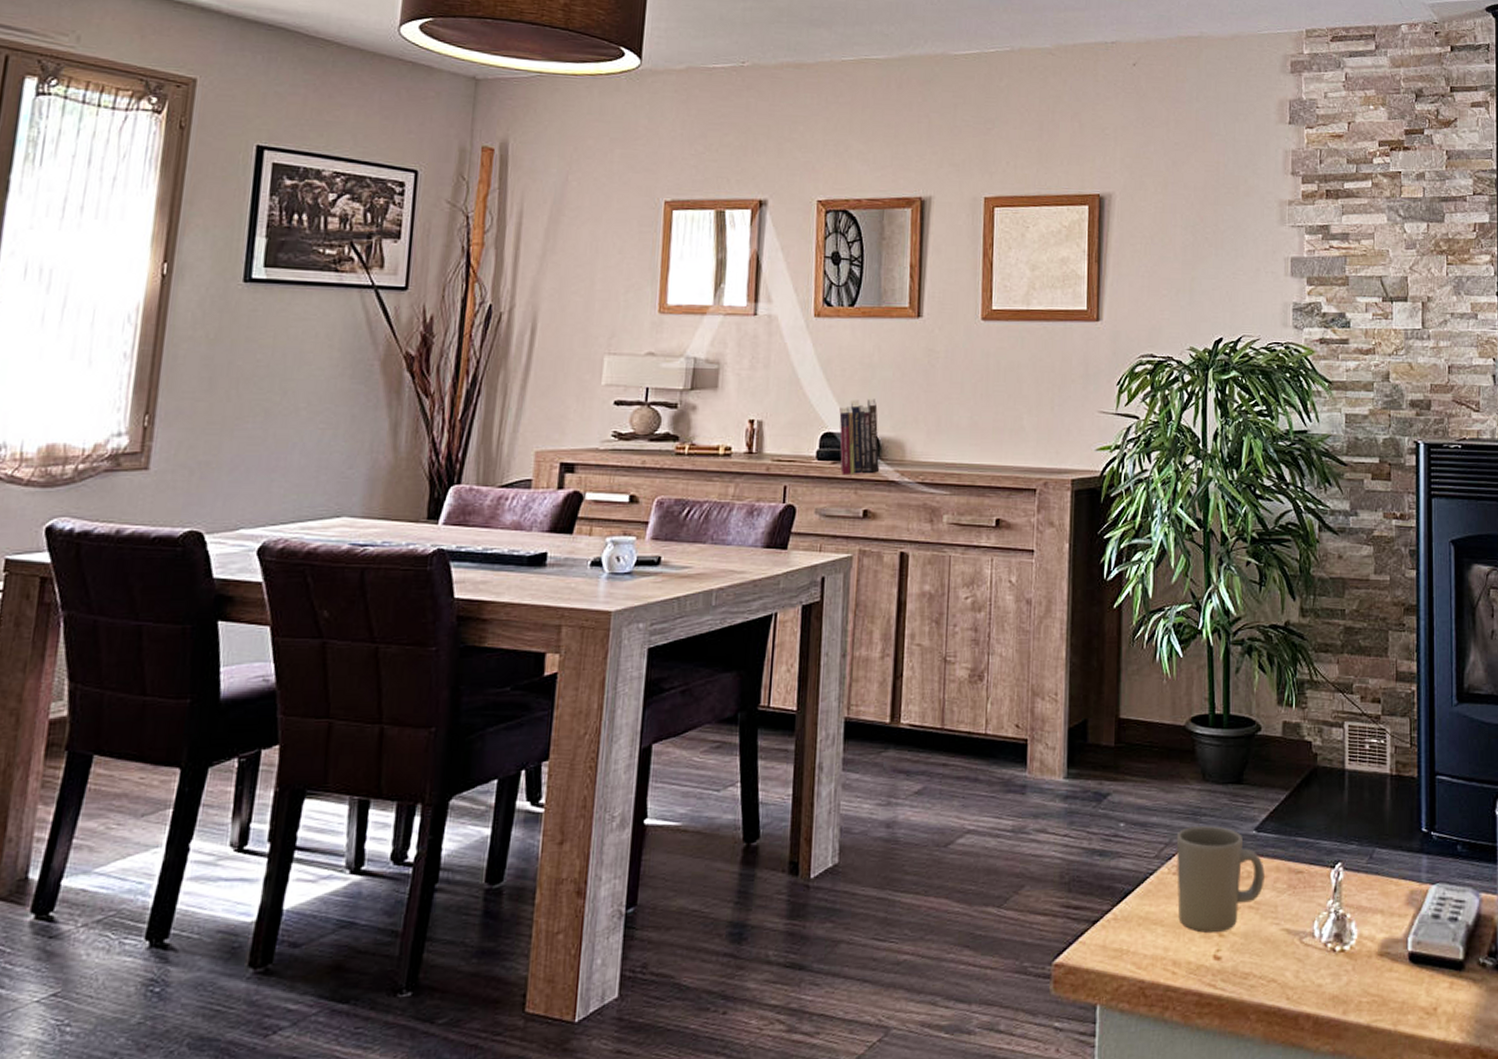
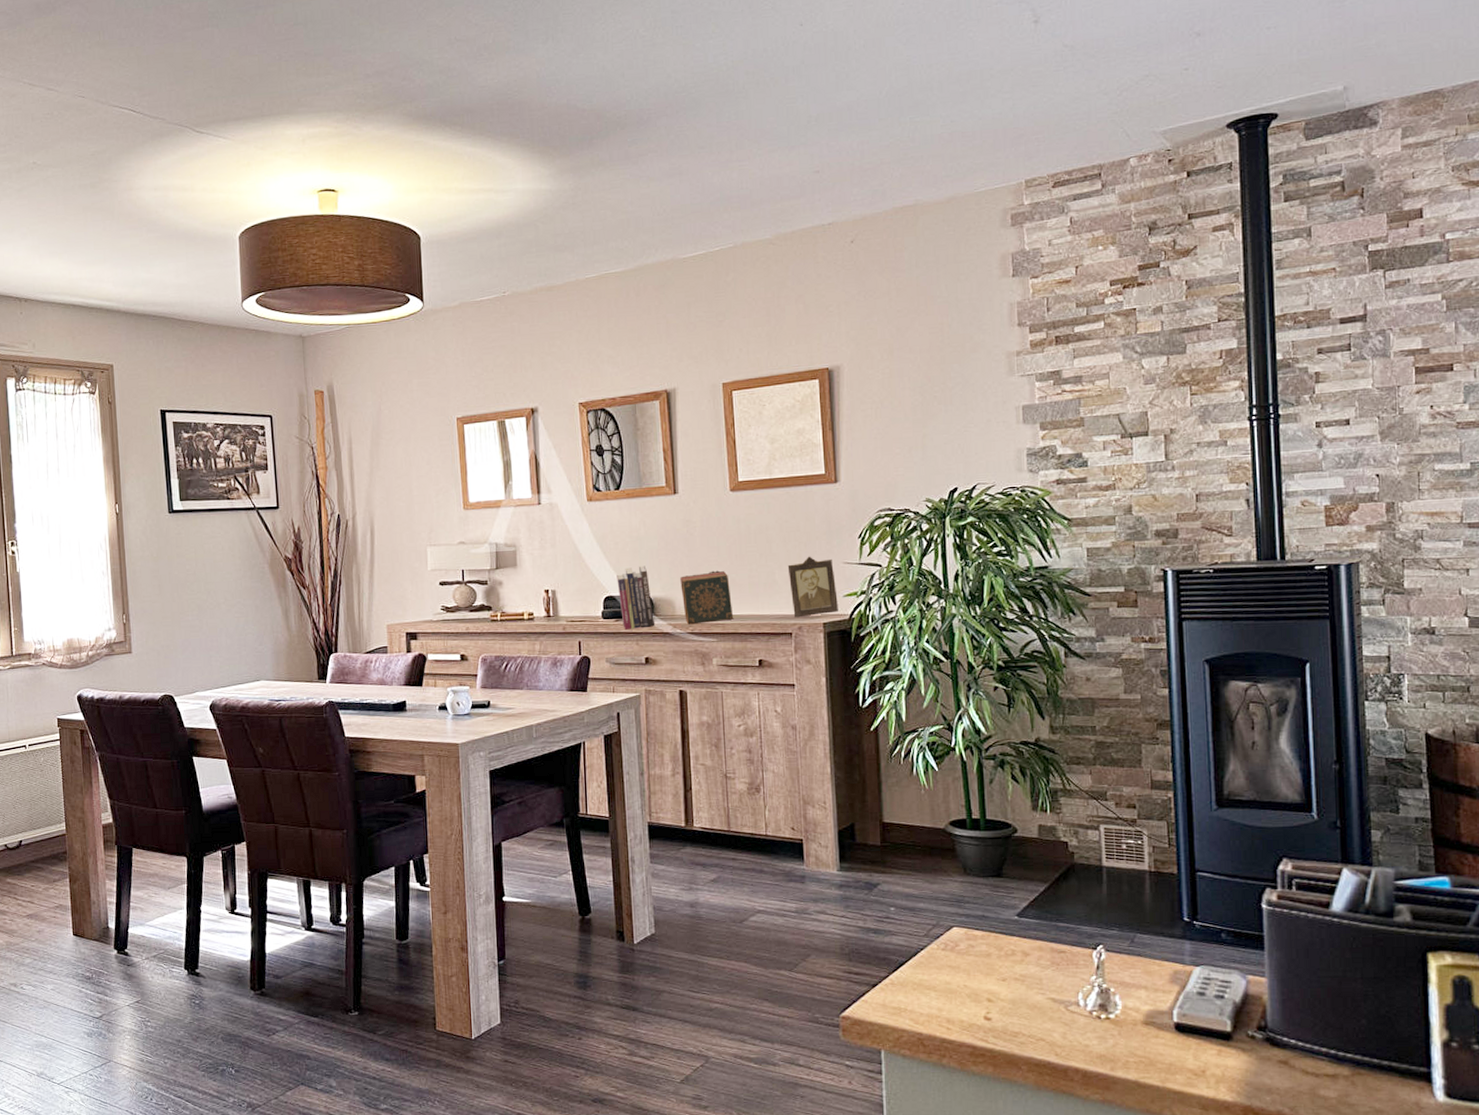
decorative box: none [914,410,972,473] -> present [680,570,734,625]
photo frame: none [1037,401,1090,472] -> present [787,556,838,618]
mug: present [1176,826,1265,932] -> none [943,911,1028,998]

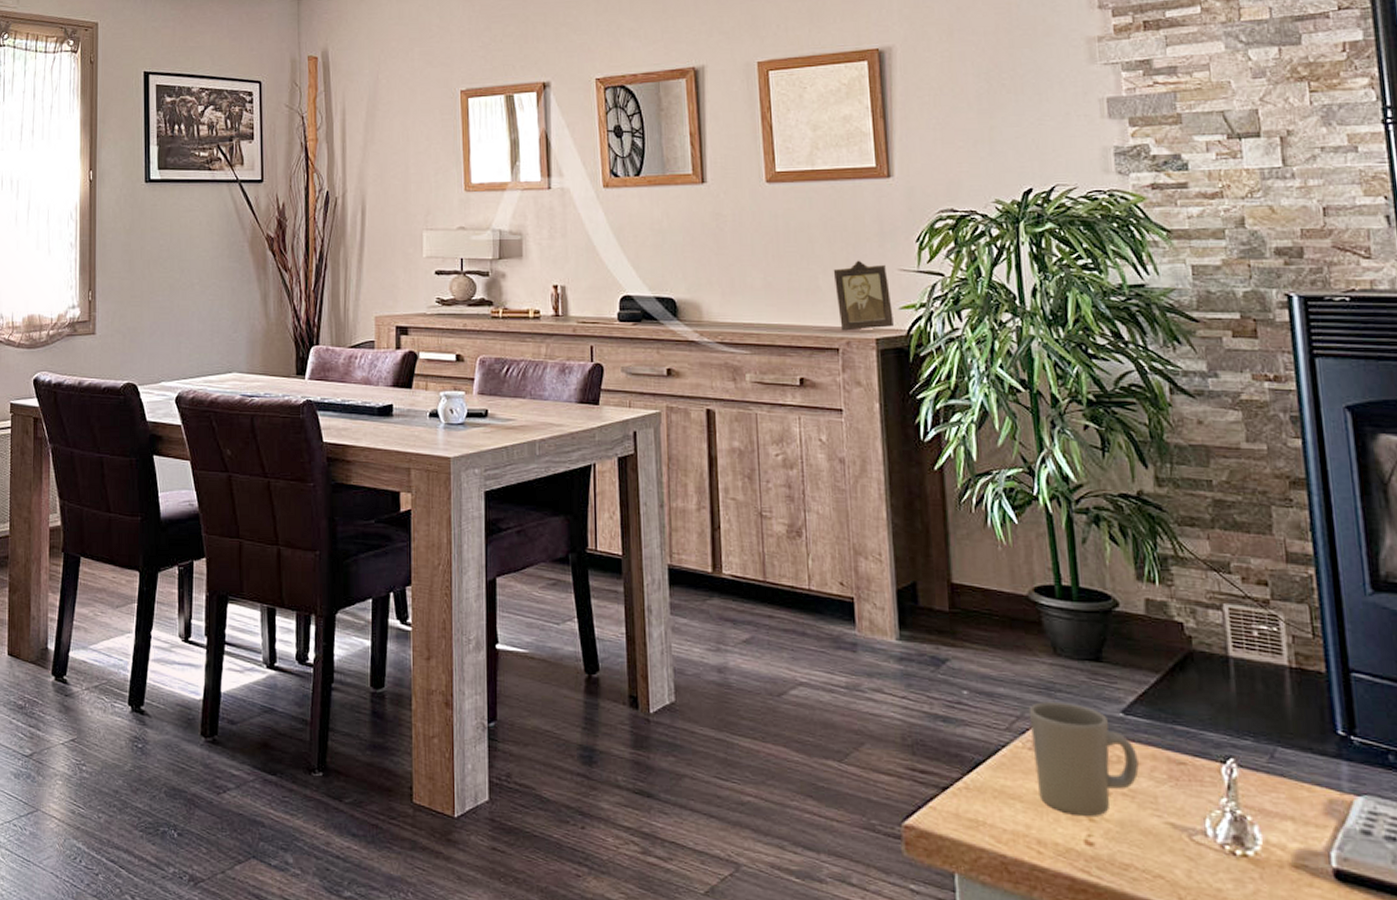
books: present [616,565,654,630] -> none [635,263,678,336]
decorative box: present [680,570,734,625] -> none [708,272,771,333]
mug: none [943,911,1028,998] -> present [1028,702,1139,816]

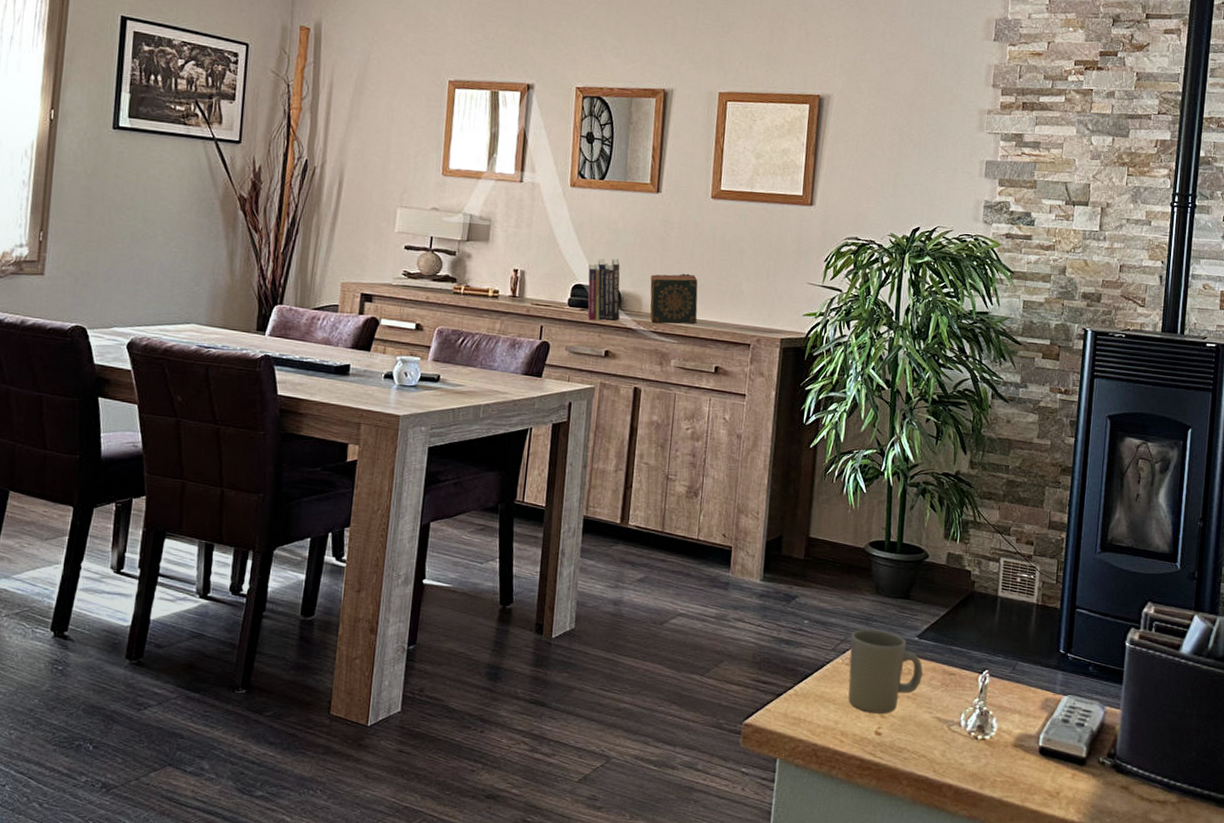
books: none [635,263,678,336] -> present [588,258,620,322]
decorative box: none [708,272,771,333] -> present [650,273,698,324]
photo frame: present [833,260,894,331] -> none [754,272,798,330]

